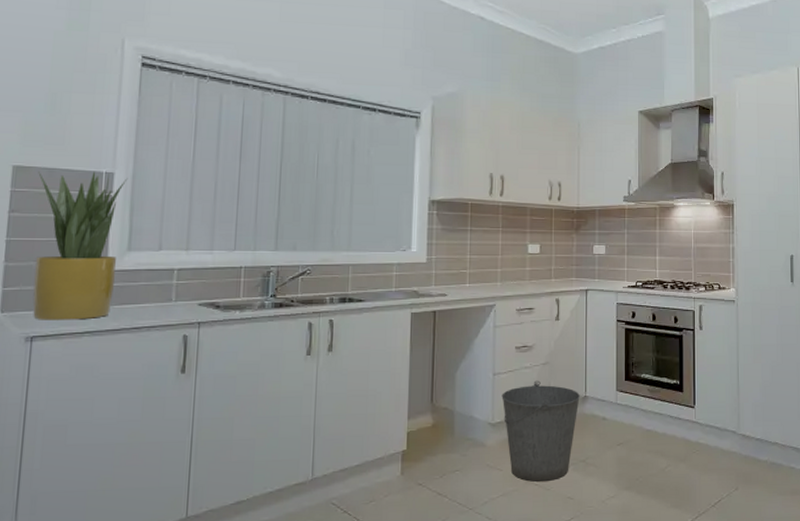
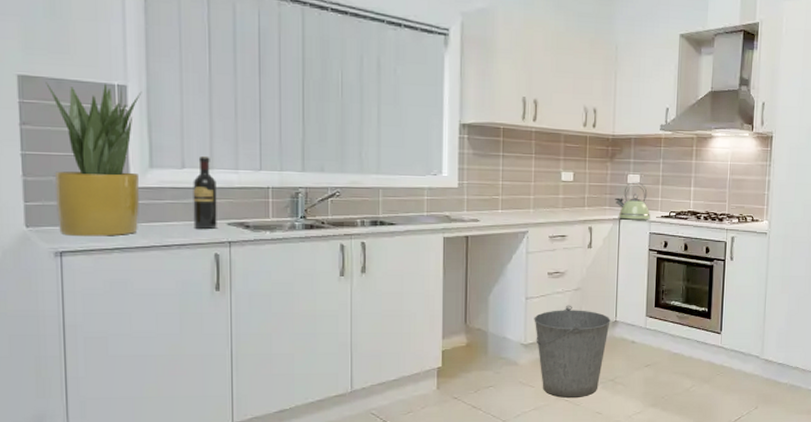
wine bottle: none [165,237,191,310] -> present [193,155,217,229]
kettle: none [581,251,618,291] -> present [615,181,651,220]

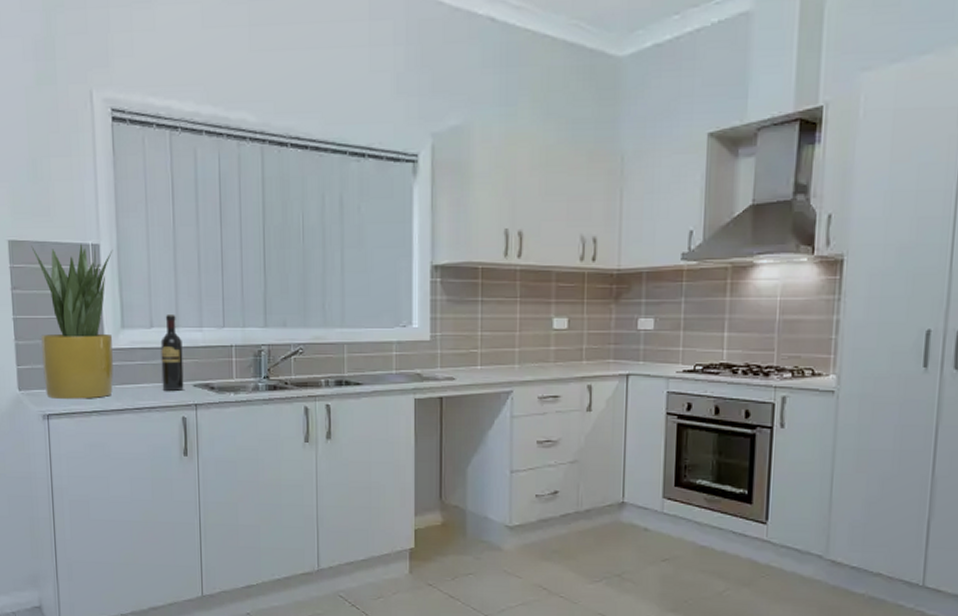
bucket: present [534,305,610,398] -> none [520,481,616,594]
kettle: present [615,181,651,220] -> none [621,326,670,376]

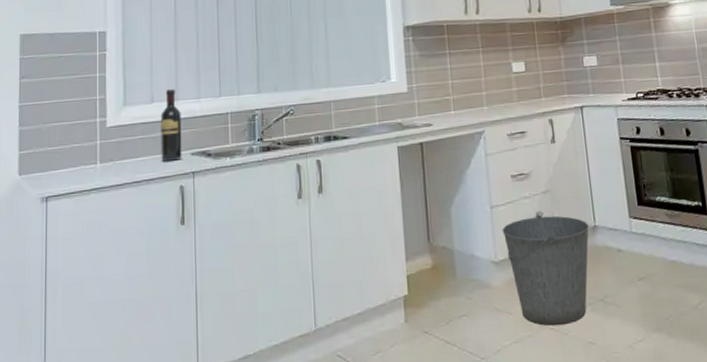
planter: present [31,243,114,399] -> none [41,31,119,181]
bucket: none [520,481,616,594] -> present [502,211,589,326]

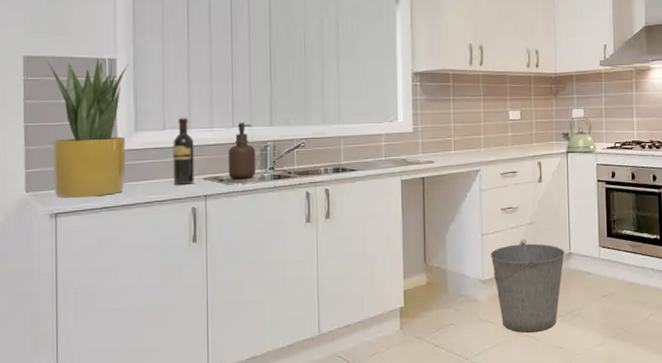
planter: none [41,31,119,181] -> present [47,57,129,198]
soap dispenser: none [215,91,245,154] -> present [228,123,256,180]
kettle: none [573,63,617,107] -> present [561,115,597,153]

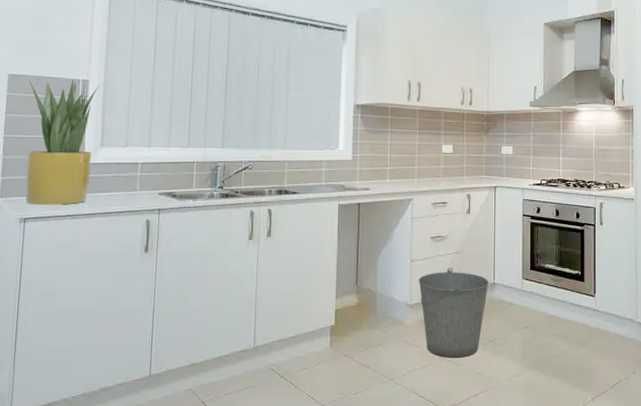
wine bottle: present [173,117,194,185] -> none [131,136,152,198]
soap dispenser: present [228,123,256,180] -> none [181,144,208,196]
kettle: present [561,115,597,153] -> none [490,152,524,188]

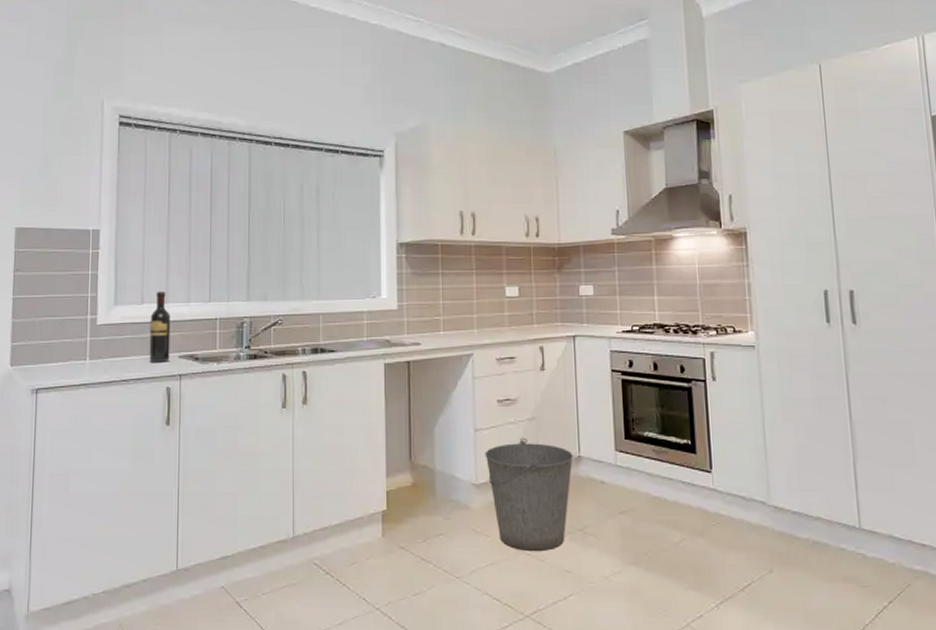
planter: present [25,78,100,205] -> none [35,229,112,373]
wine bottle: none [131,136,152,198] -> present [149,290,171,362]

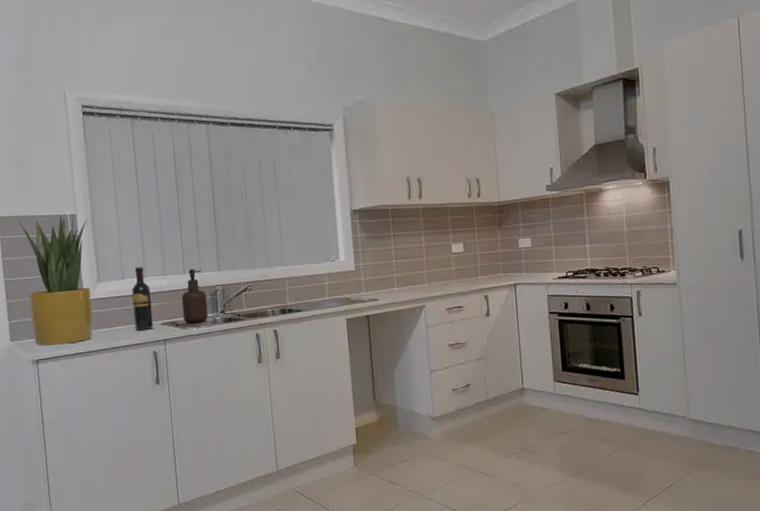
planter: none [35,229,112,373] -> present [18,214,93,346]
soap dispenser: none [203,297,232,359] -> present [181,269,209,324]
bucket: present [485,437,573,551] -> none [440,375,517,470]

